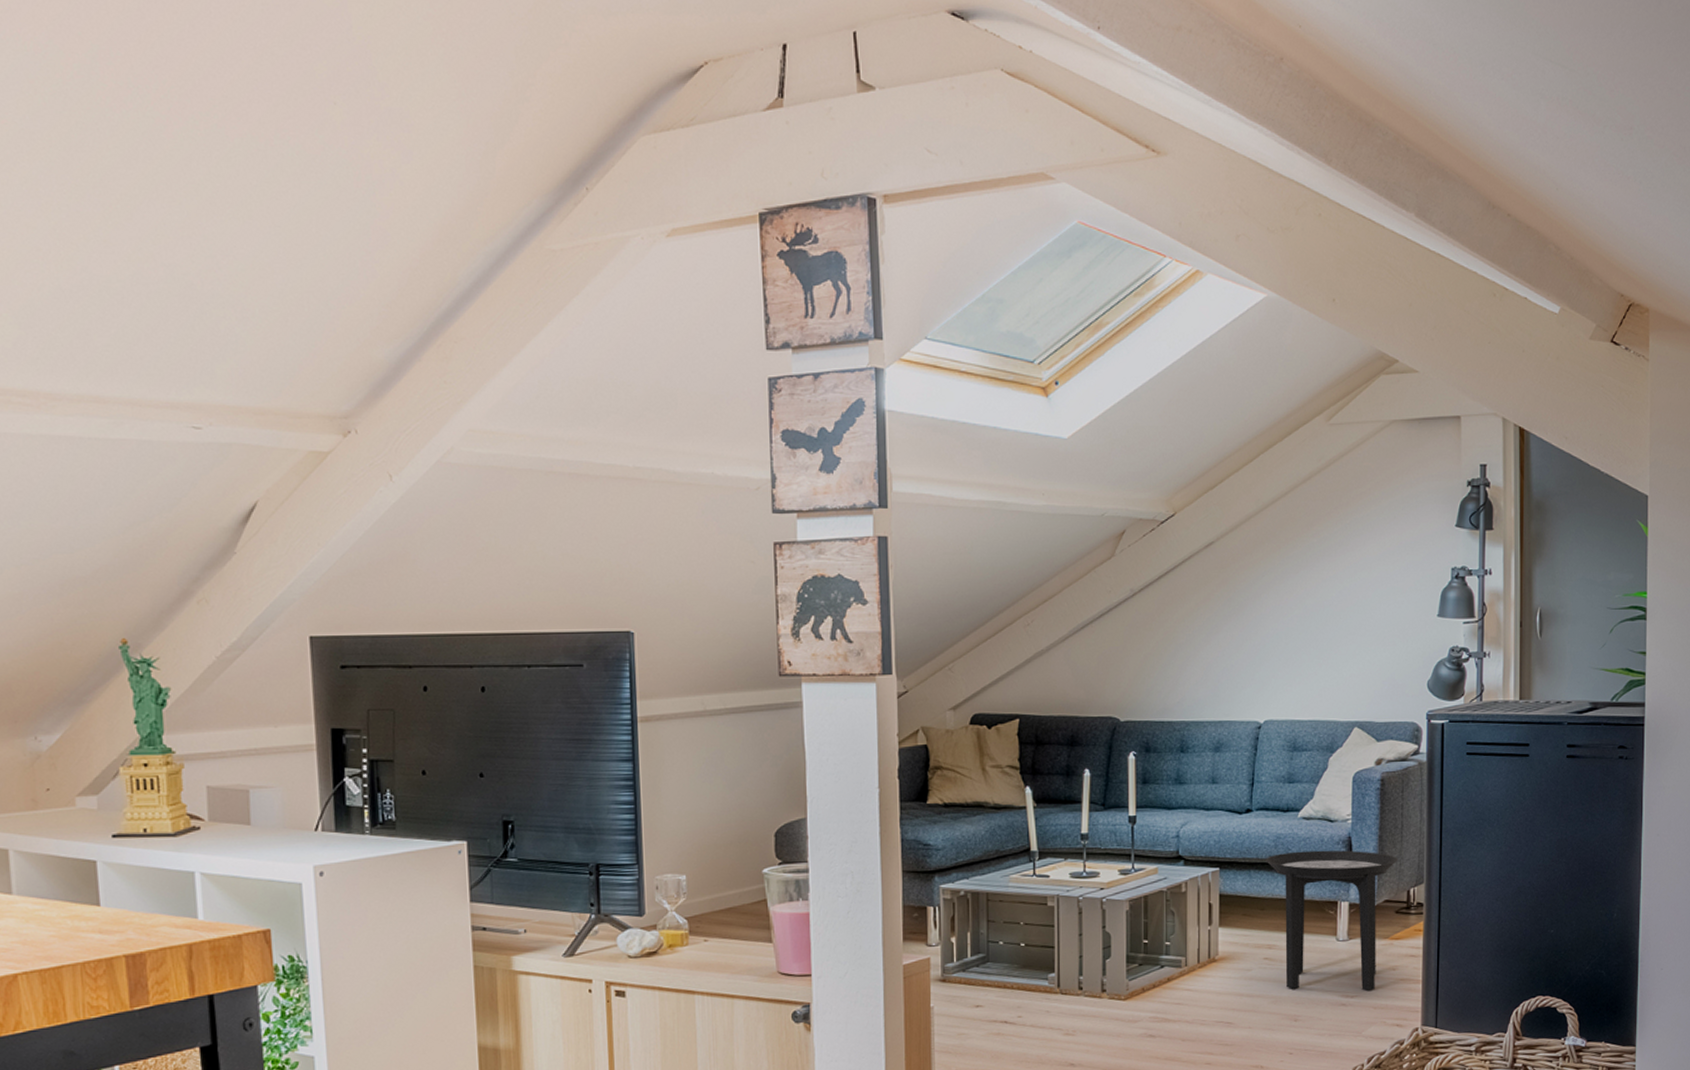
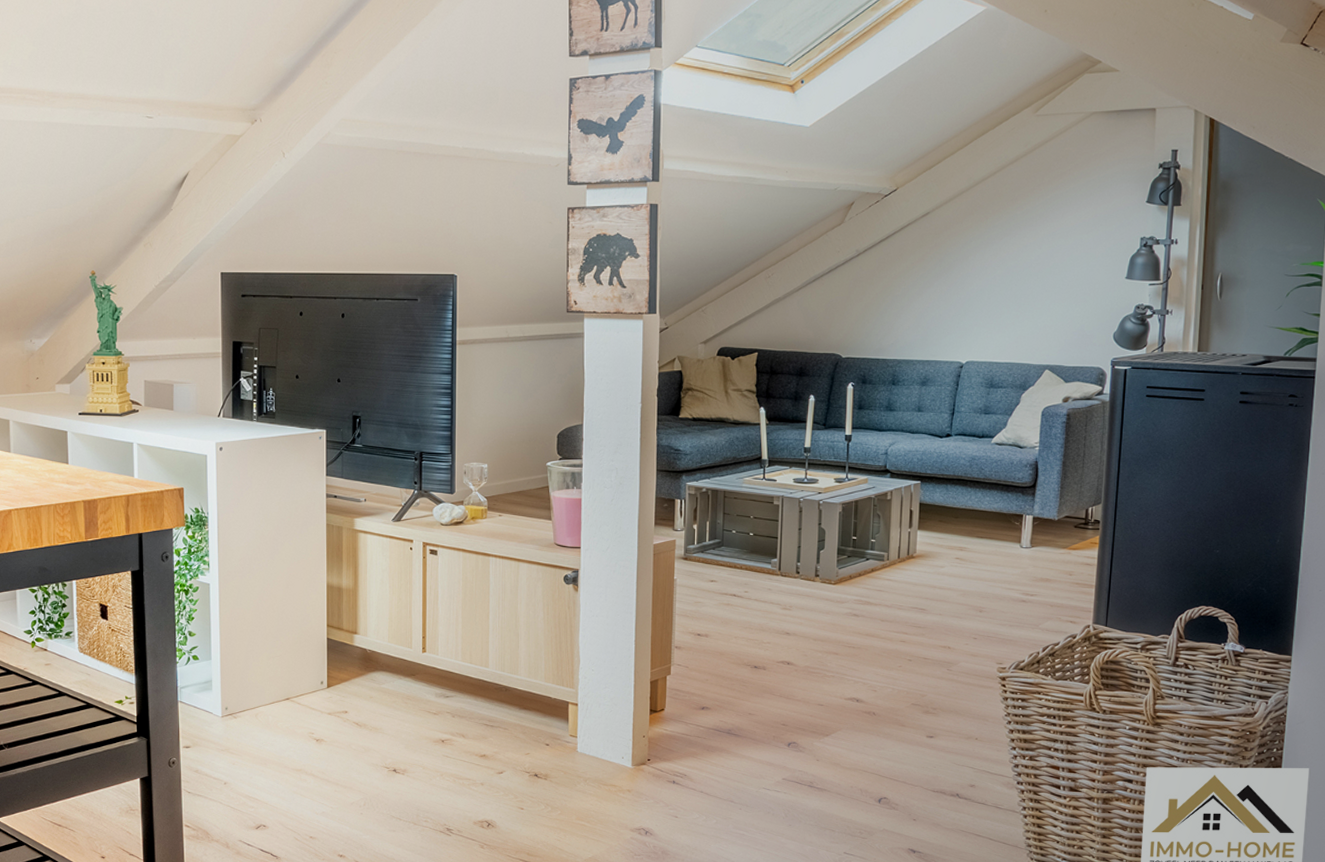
side table: present [1266,850,1397,991] -> none [961,471,1078,591]

